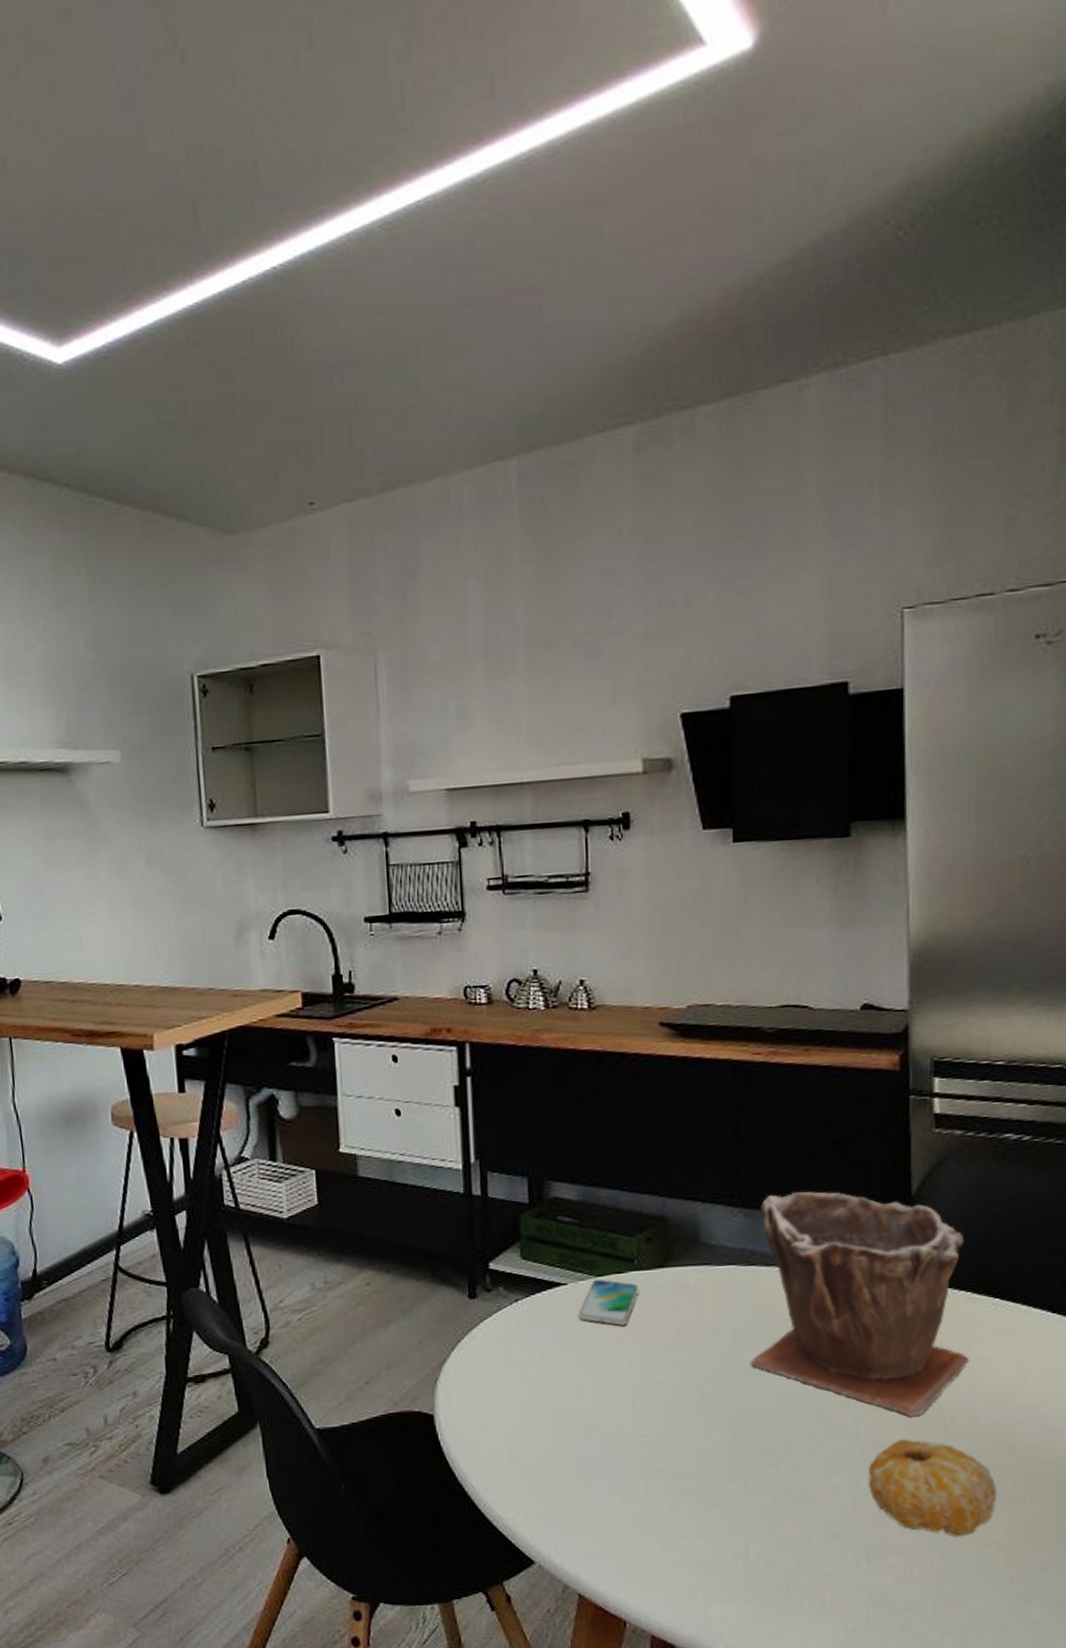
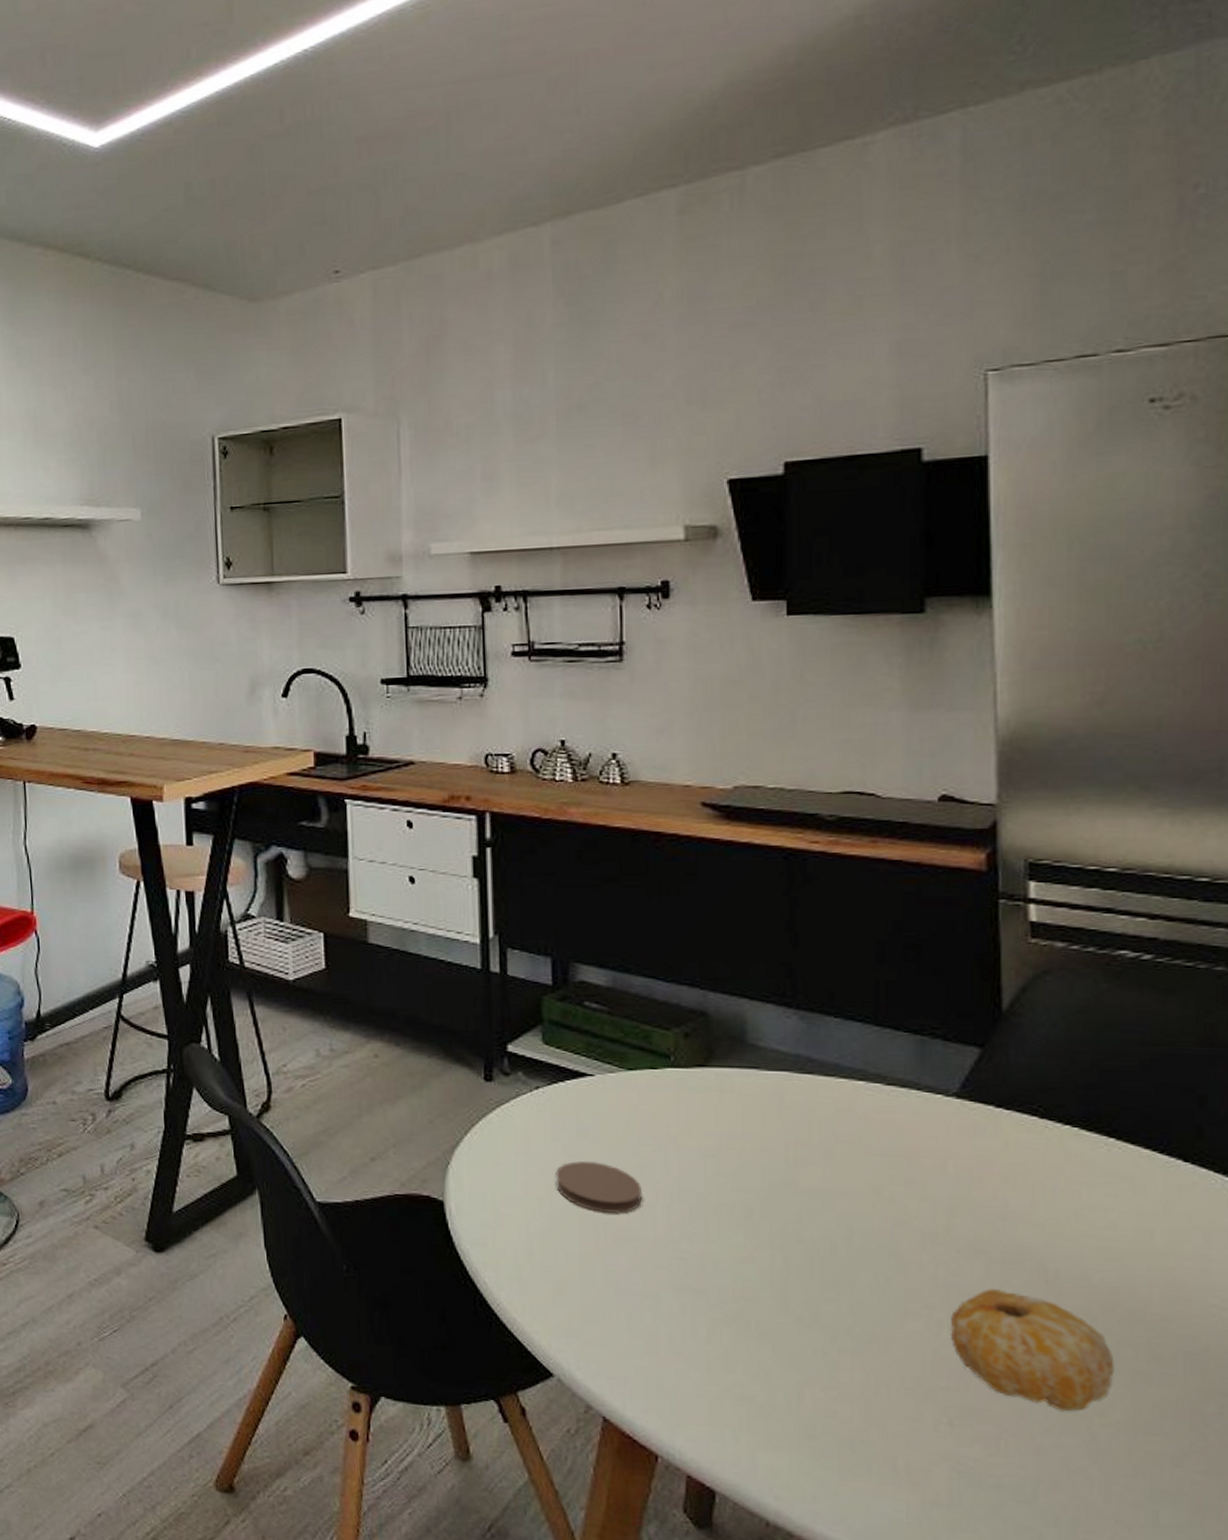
coaster: none [534,1364,610,1409] -> present [555,1161,642,1214]
smartphone: present [578,1279,639,1326] -> none [606,1073,676,1126]
plant pot: present [750,1191,970,1417] -> none [805,996,1078,1264]

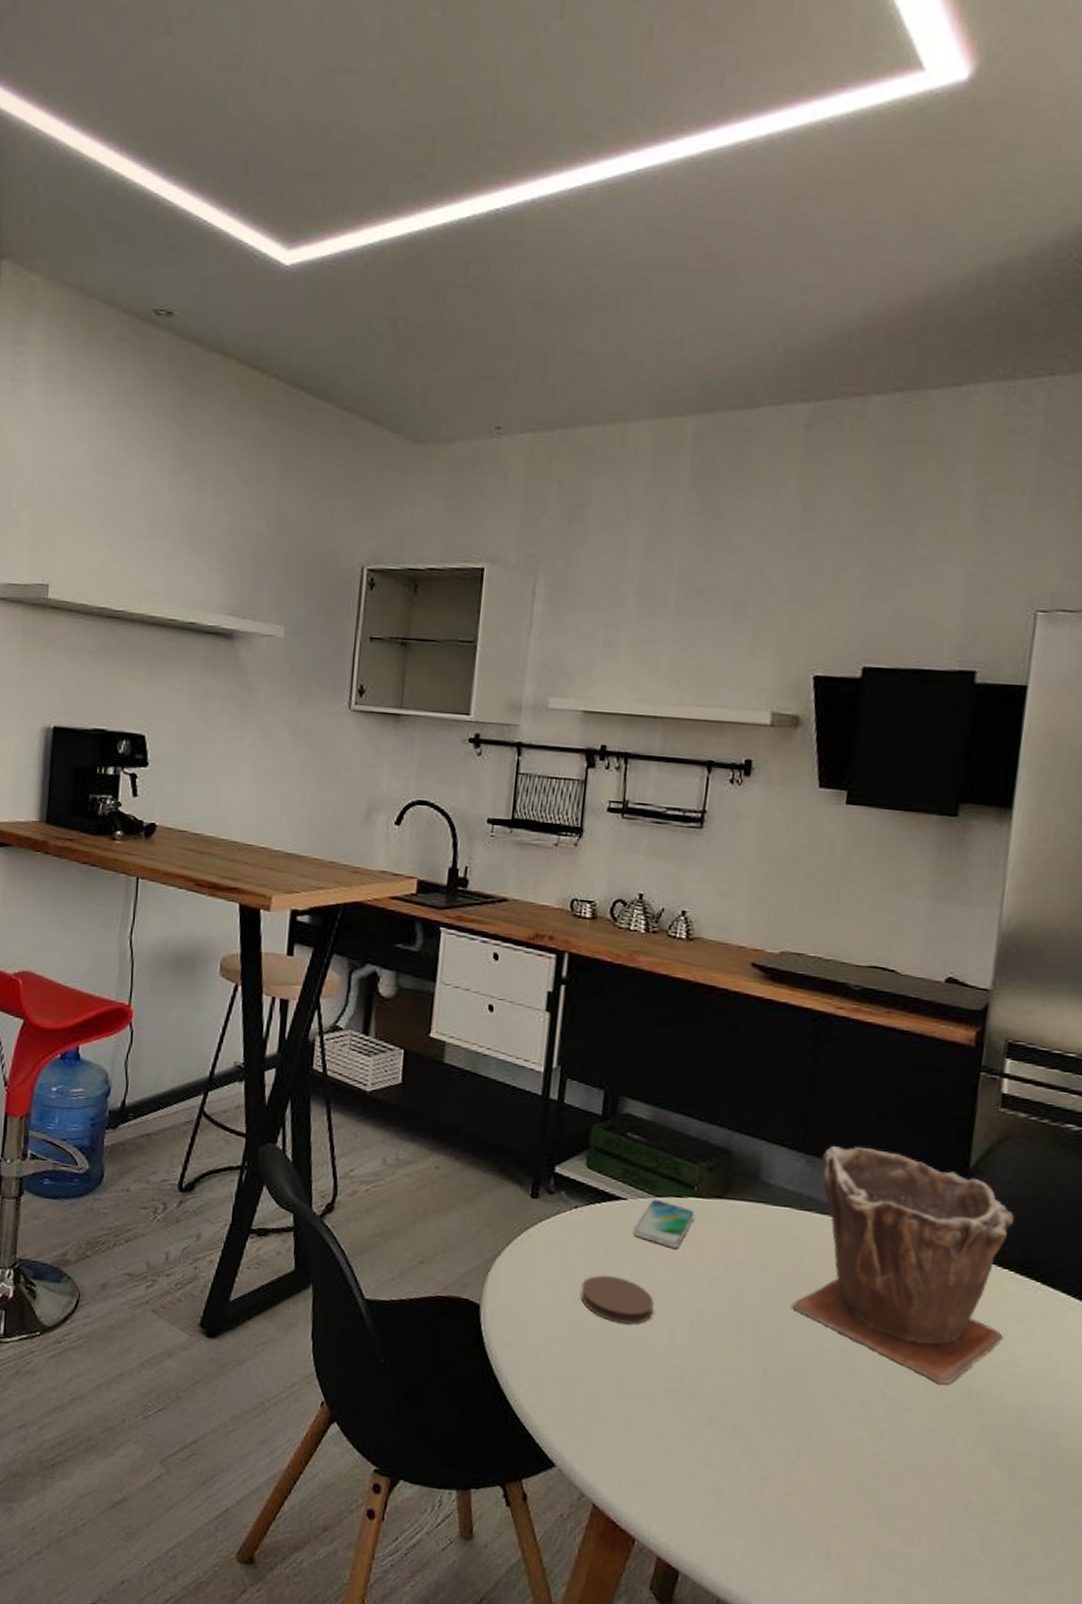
smartphone: none [606,1073,676,1126] -> present [633,1199,695,1248]
plant pot: none [805,996,1078,1264] -> present [791,1146,1015,1384]
fruit: present [950,1288,1115,1412] -> none [888,1404,1013,1511]

